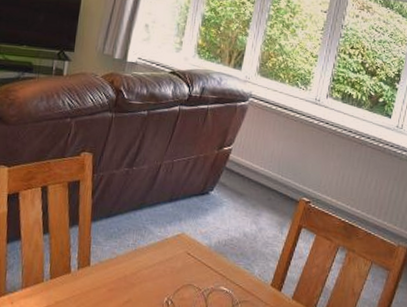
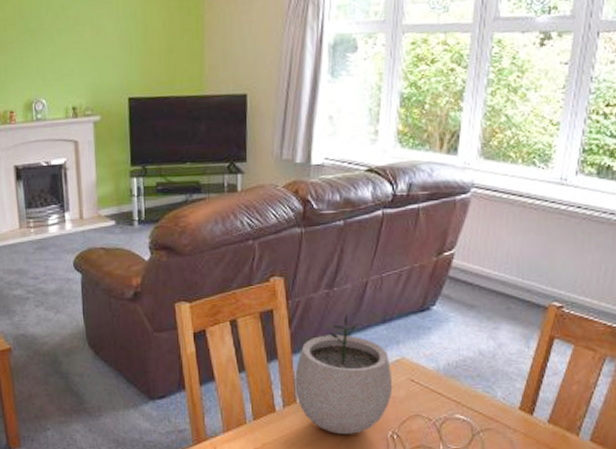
plant pot: none [90,191,173,298] -> present [295,314,393,434]

